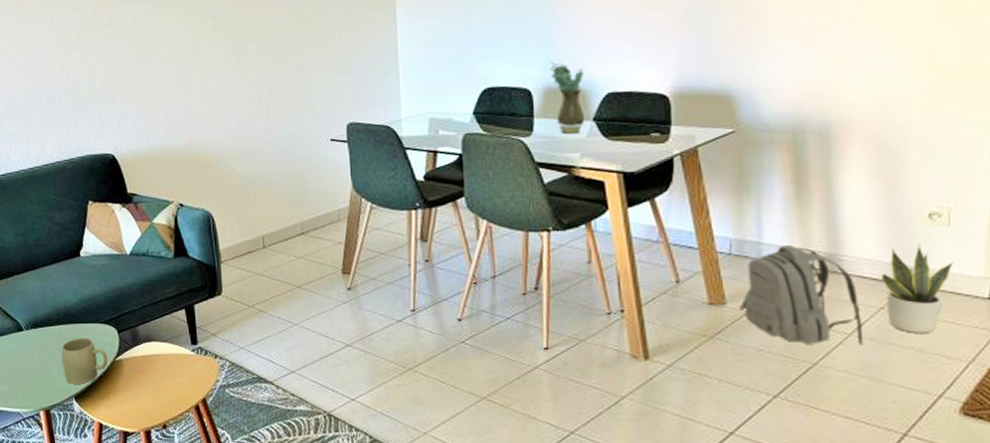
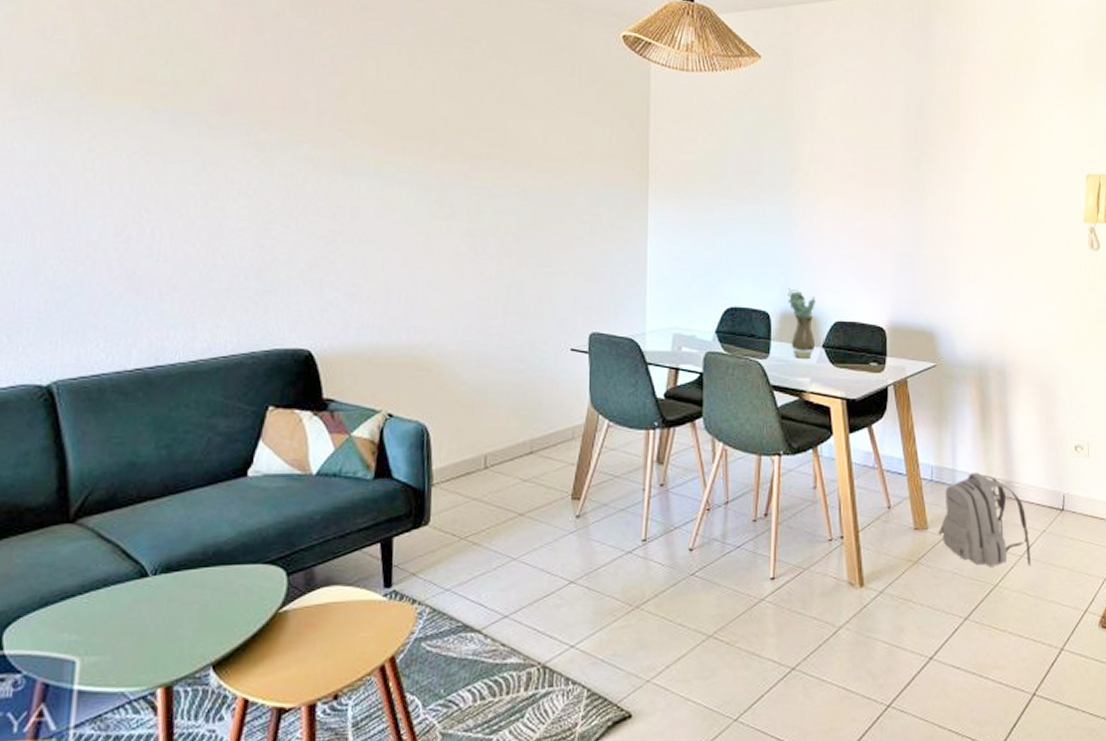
mug: present [61,338,108,384] -> none [200,583,269,647]
potted plant: present [882,244,954,335] -> none [1044,473,1092,555]

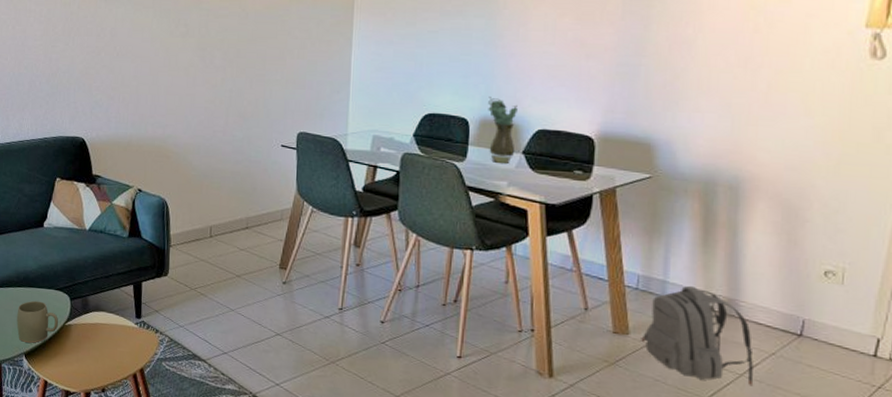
mug: none [200,583,269,647] -> present [16,300,59,343]

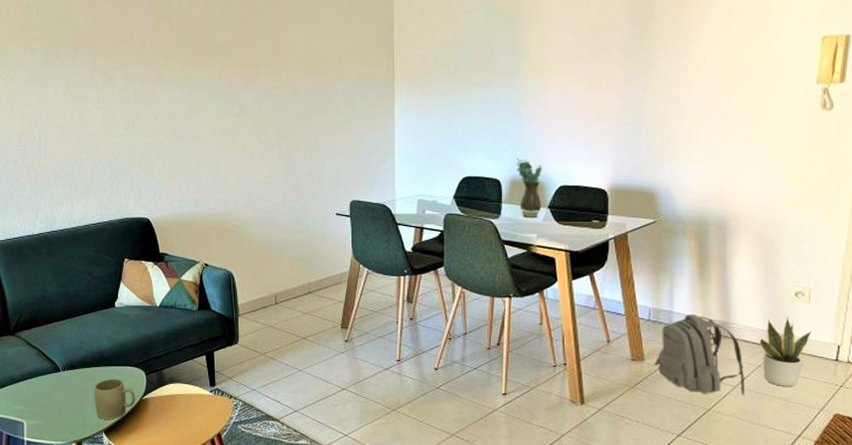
potted plant: none [776,298,844,382] -> present [760,316,812,388]

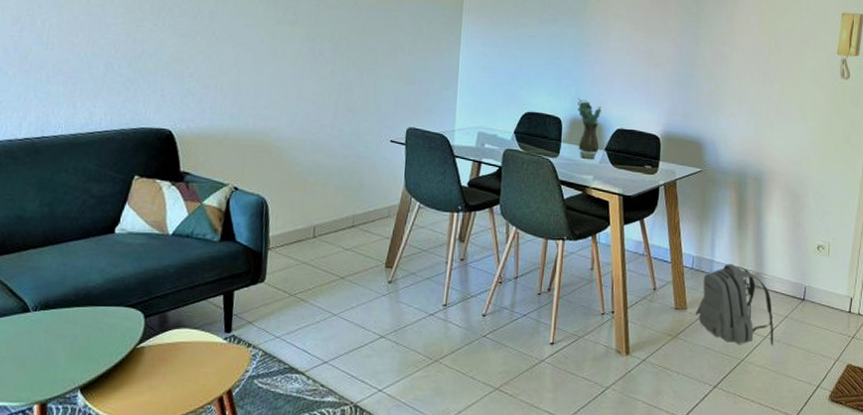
mug: present [94,378,136,420] -> none [71,322,129,374]
potted plant: present [760,316,812,388] -> none [788,269,830,338]

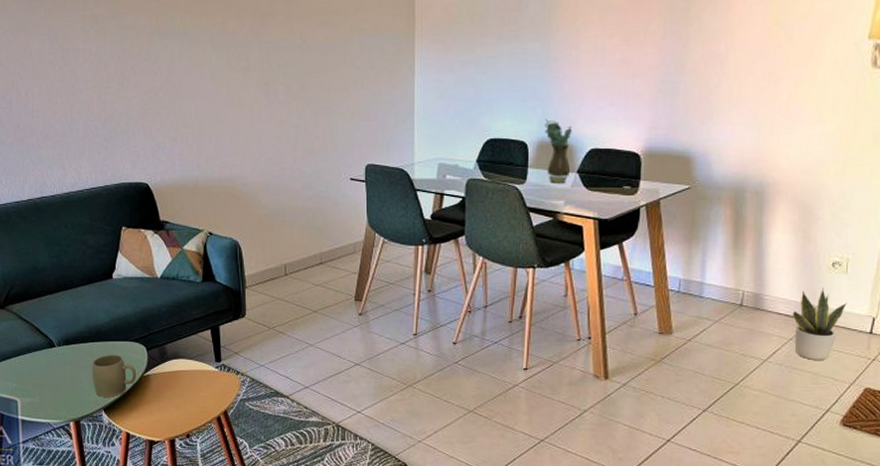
mug: none [71,322,129,374] -> present [92,354,137,397]
backpack: present [695,263,774,346] -> none [682,285,775,370]
potted plant: none [788,269,830,338] -> present [793,288,847,361]

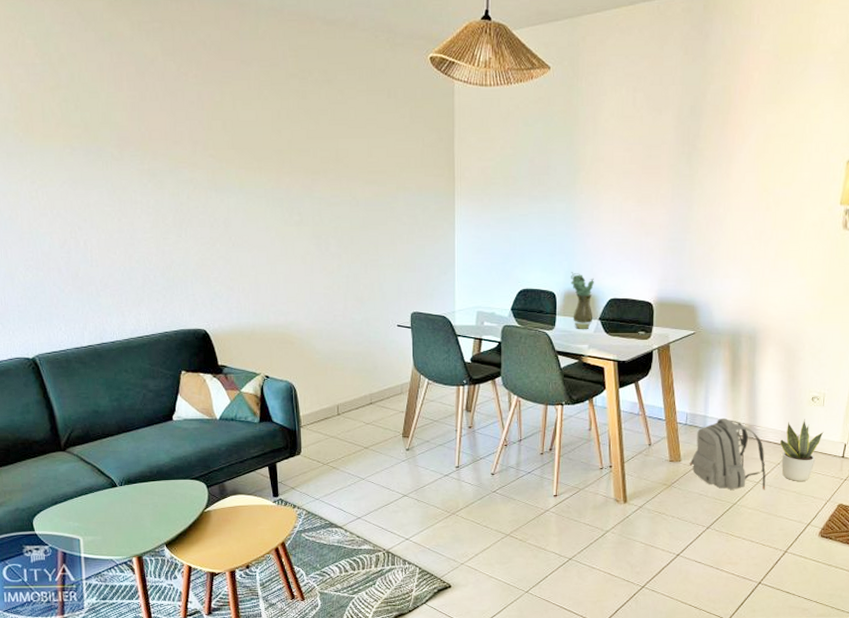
mug: present [92,354,137,397] -> none [153,492,198,533]
backpack: none [682,285,775,370] -> present [689,417,766,490]

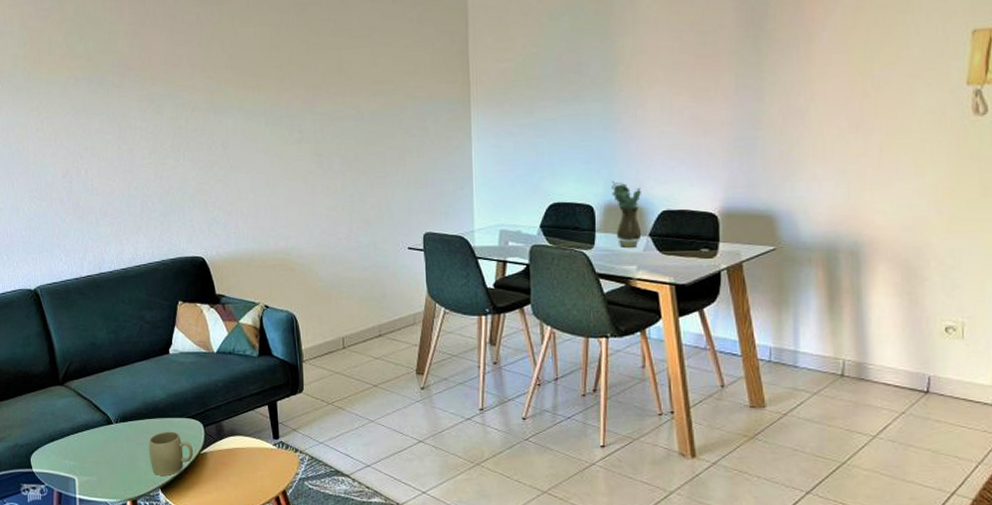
mug: none [153,492,198,533] -> present [149,431,194,476]
backpack: present [689,417,766,490] -> none [777,353,887,447]
potted plant: present [780,419,824,482] -> none [904,355,966,437]

